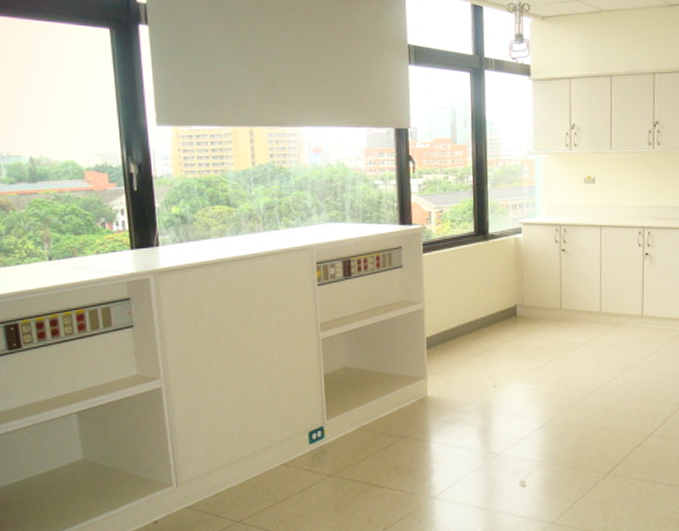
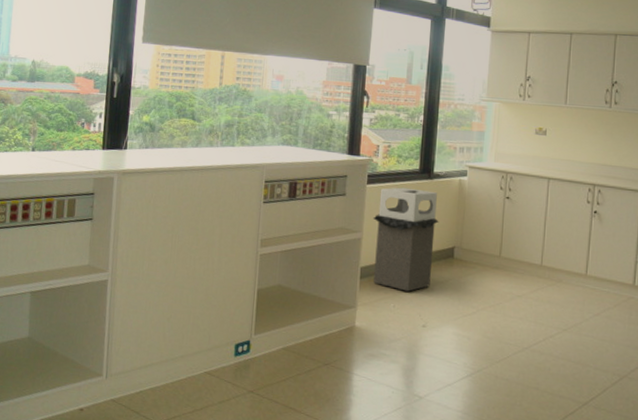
trash bin: none [433,252,499,355] -> present [373,187,439,292]

